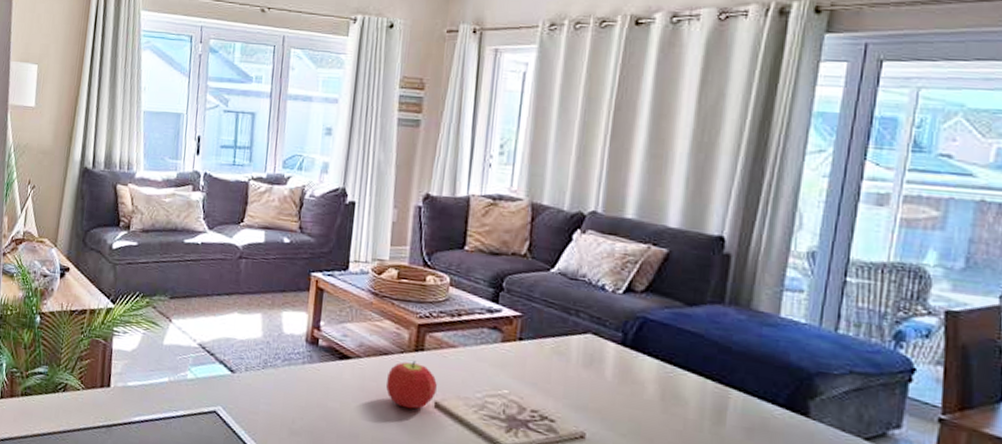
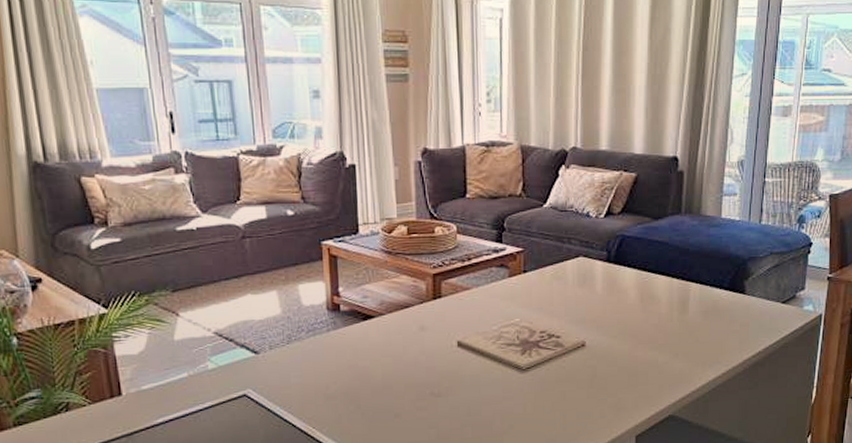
fruit: present [386,360,437,409] -> none [411,308,457,353]

